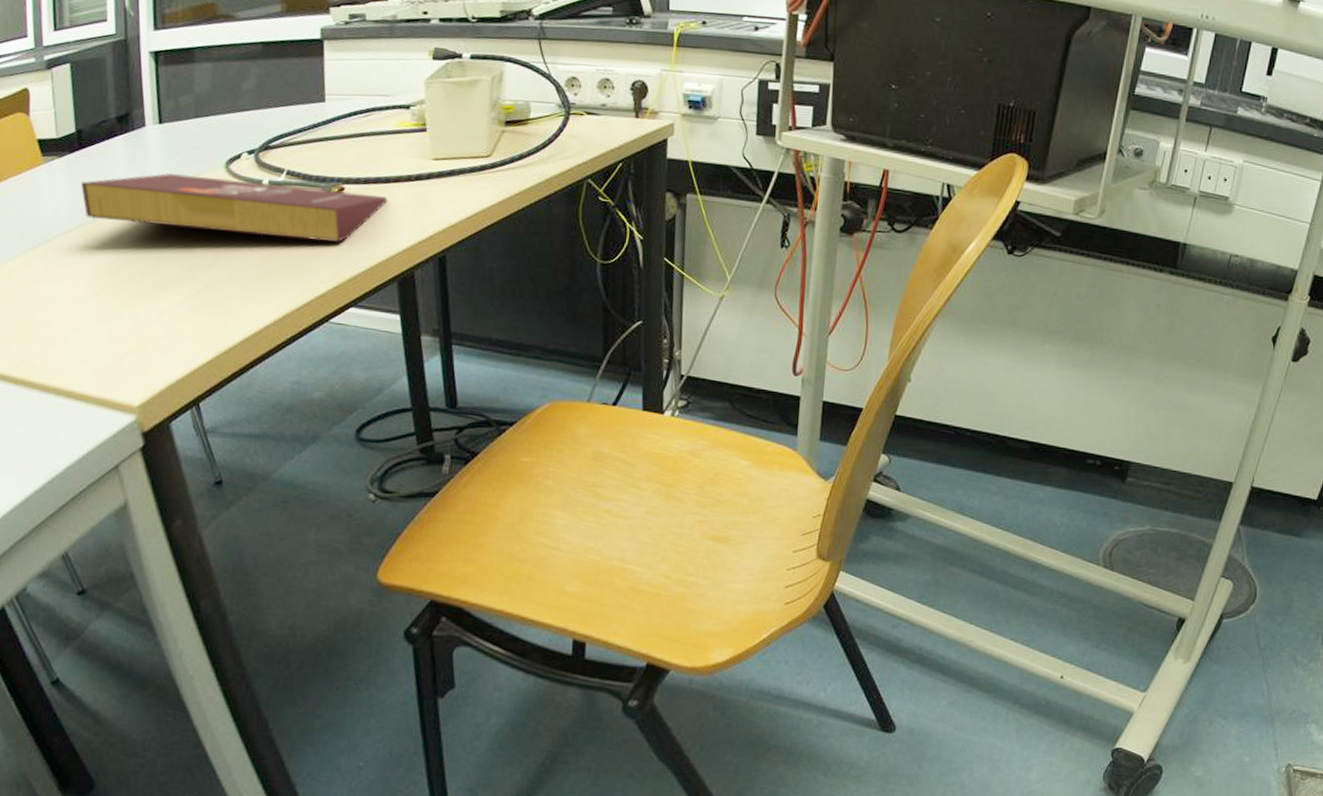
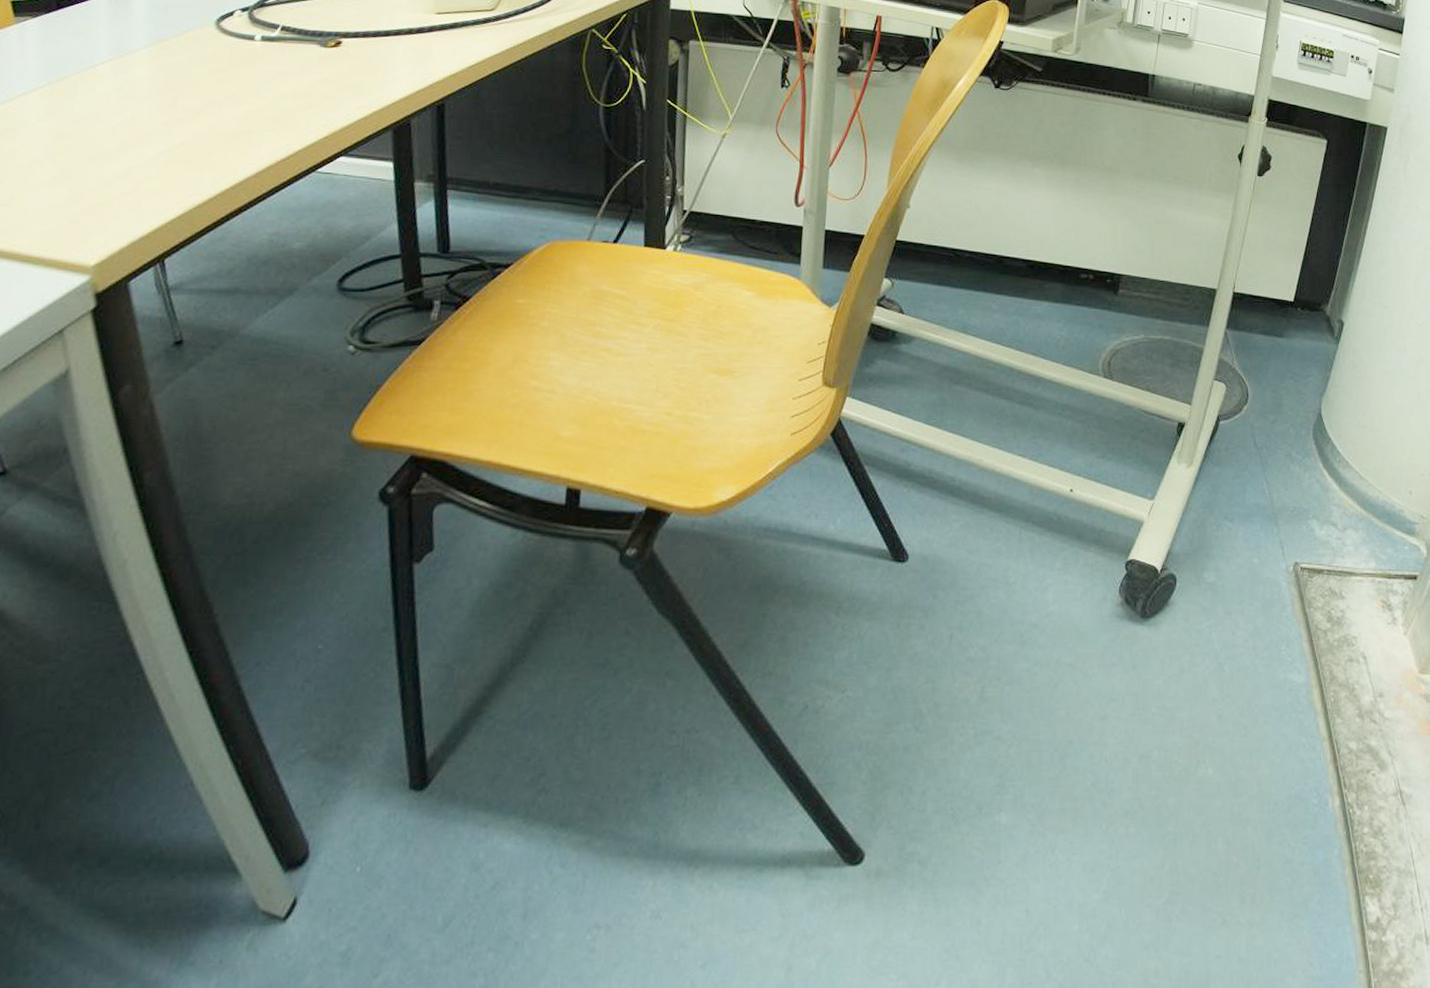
book: present [81,173,388,242] -> none [54,31,387,94]

